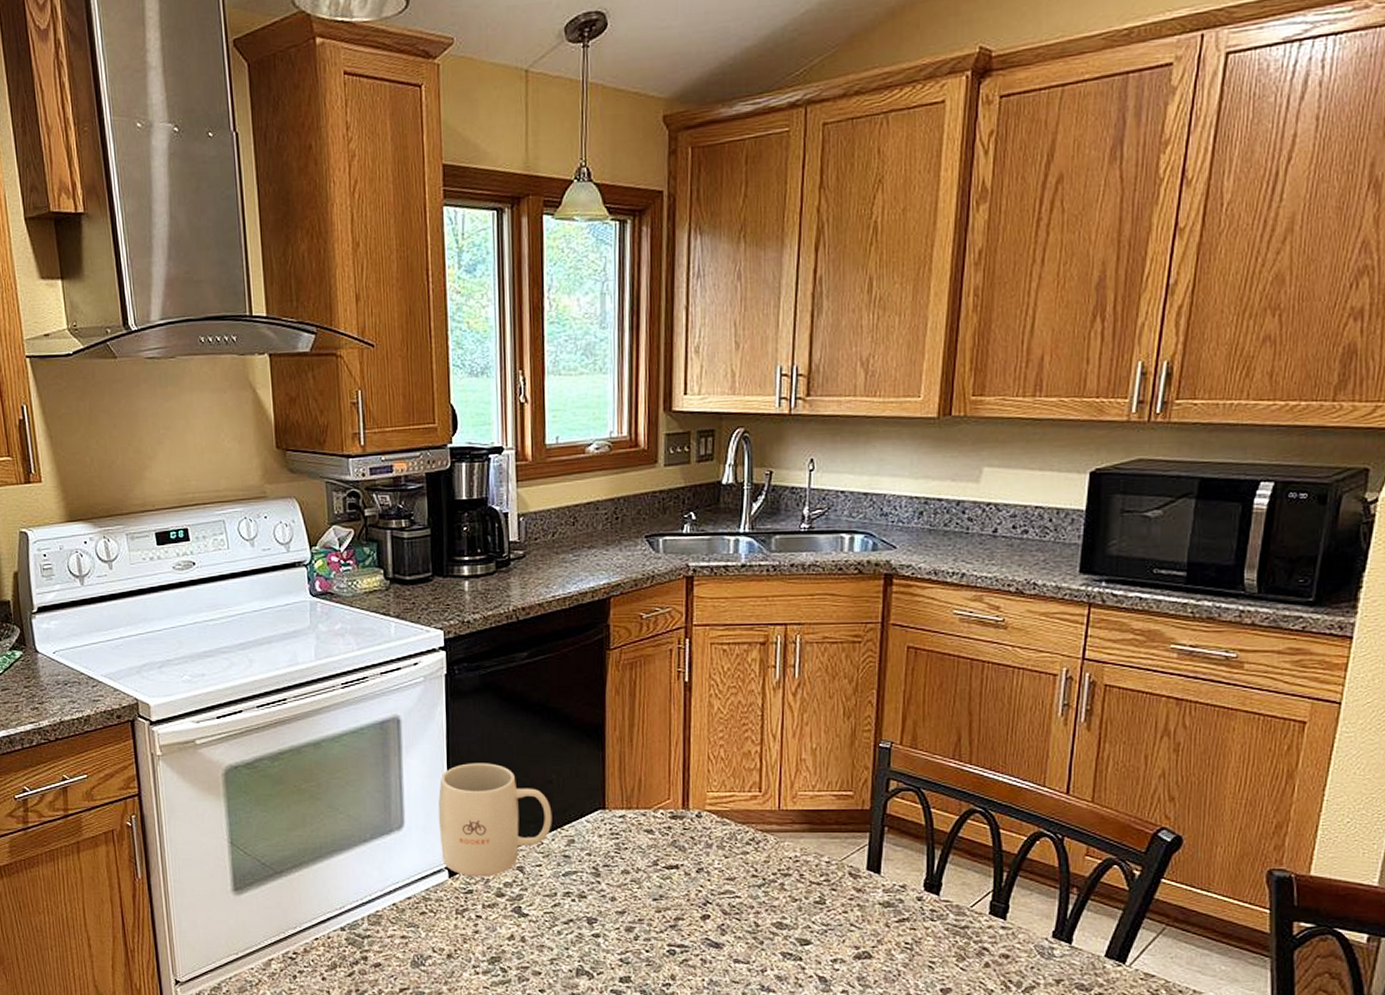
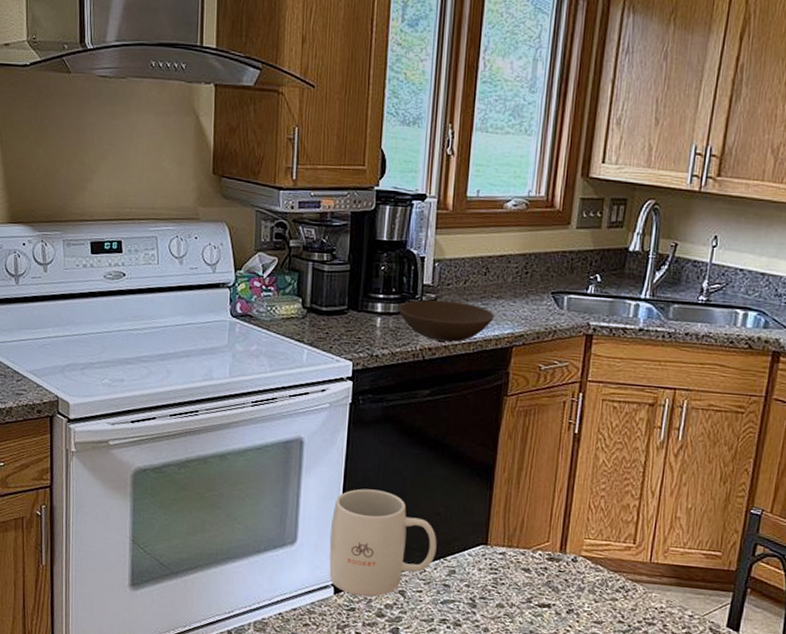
bowl: none [486,556,588,600] -> present [398,299,495,343]

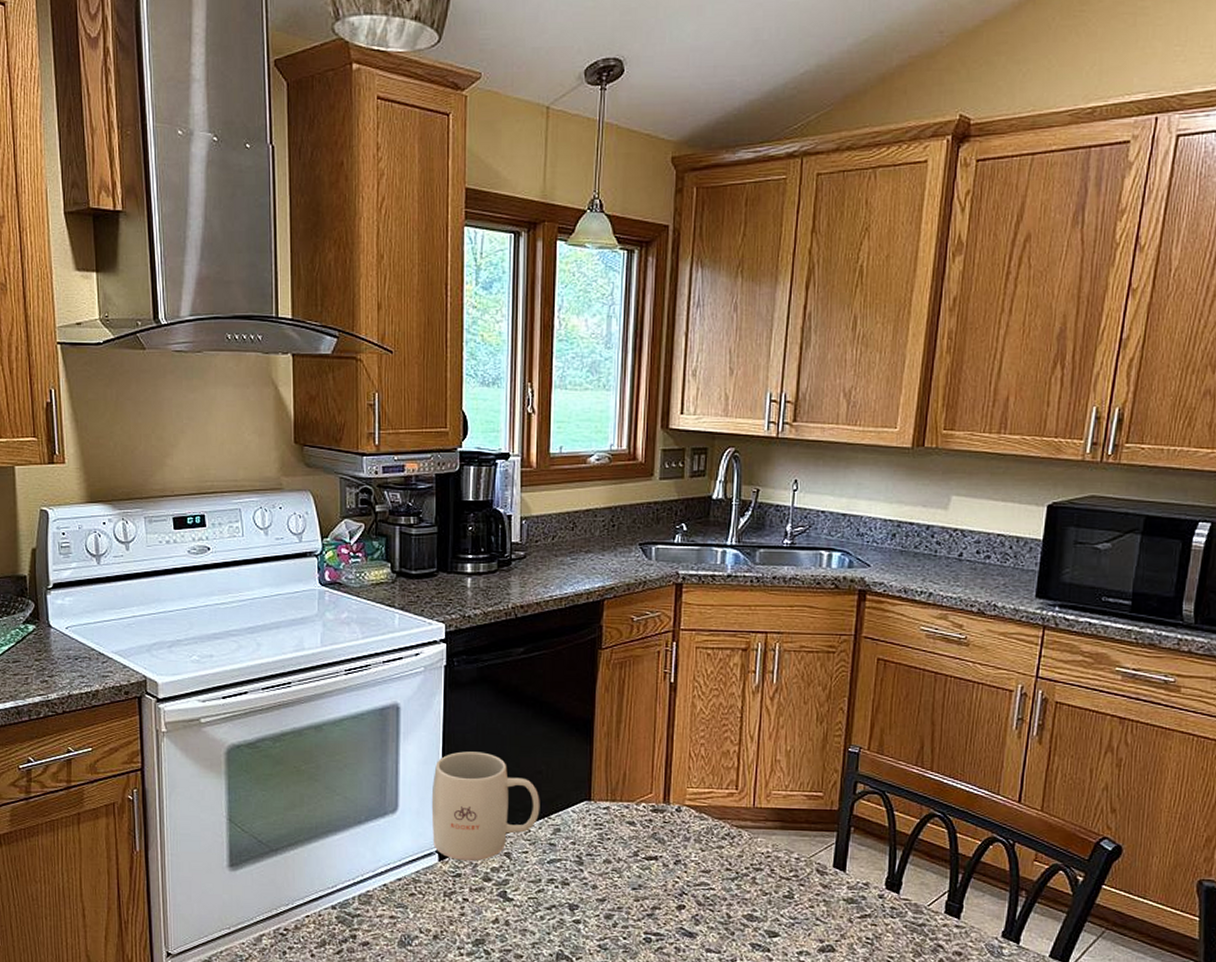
bowl: present [398,299,495,343] -> none [488,557,584,599]

